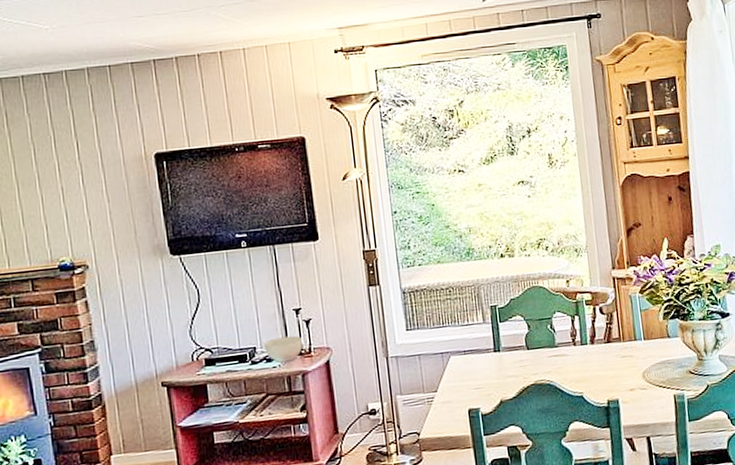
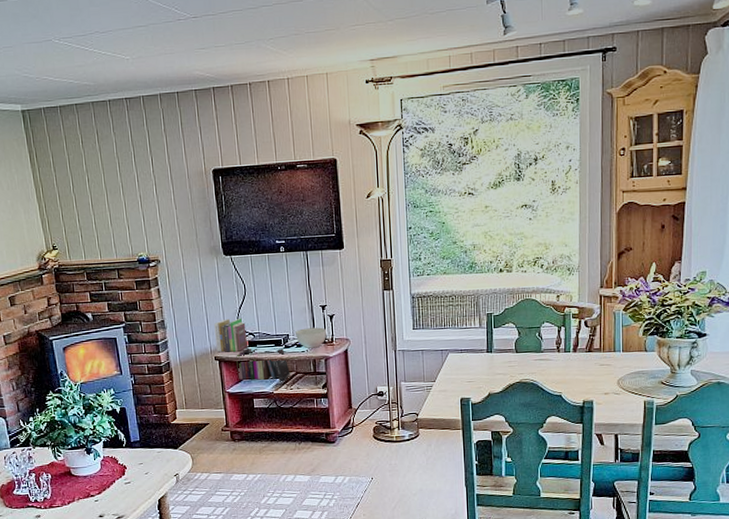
books: none [160,330,204,376] -> present [214,318,247,352]
books: none [189,365,259,410] -> present [236,348,290,380]

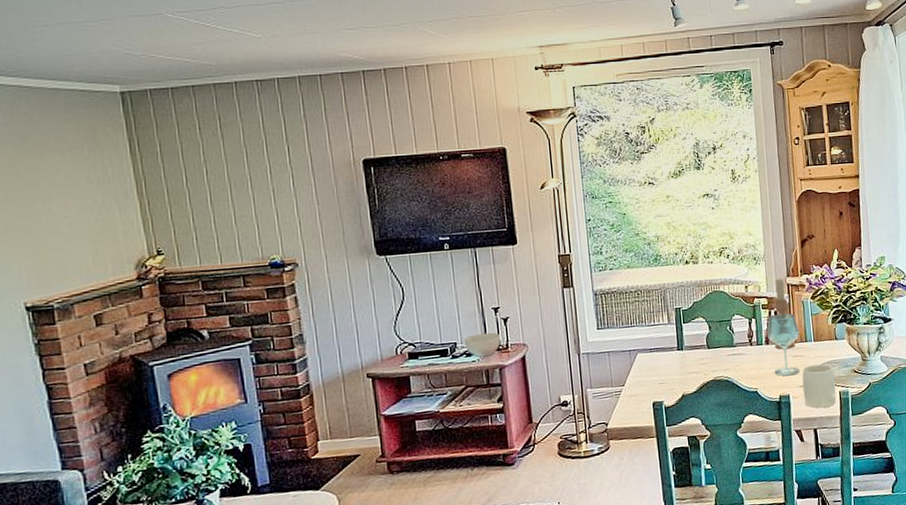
books: present [214,318,247,352] -> none [366,326,407,368]
books: present [236,348,290,380] -> none [393,359,459,400]
wine glass: none [575,323,609,383] -> present [766,313,800,376]
candlestick: none [582,289,603,357] -> present [774,278,795,349]
mug: none [607,374,641,415] -> present [802,364,837,409]

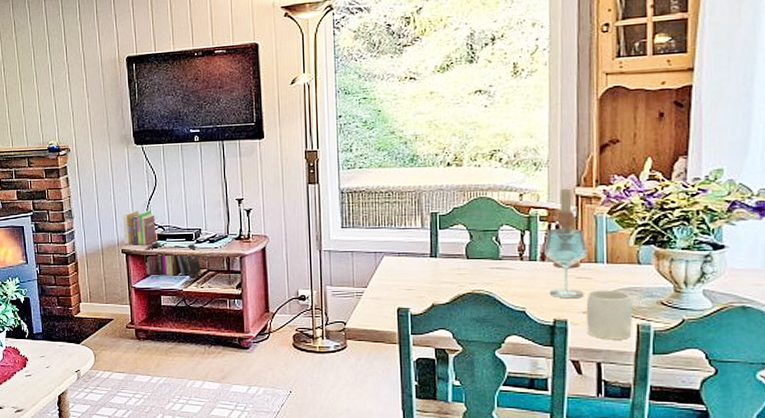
books: none [366,326,407,368] -> present [122,209,156,245]
books: none [393,359,459,400] -> present [144,242,201,277]
bowl: present [464,332,501,358] -> none [209,222,243,245]

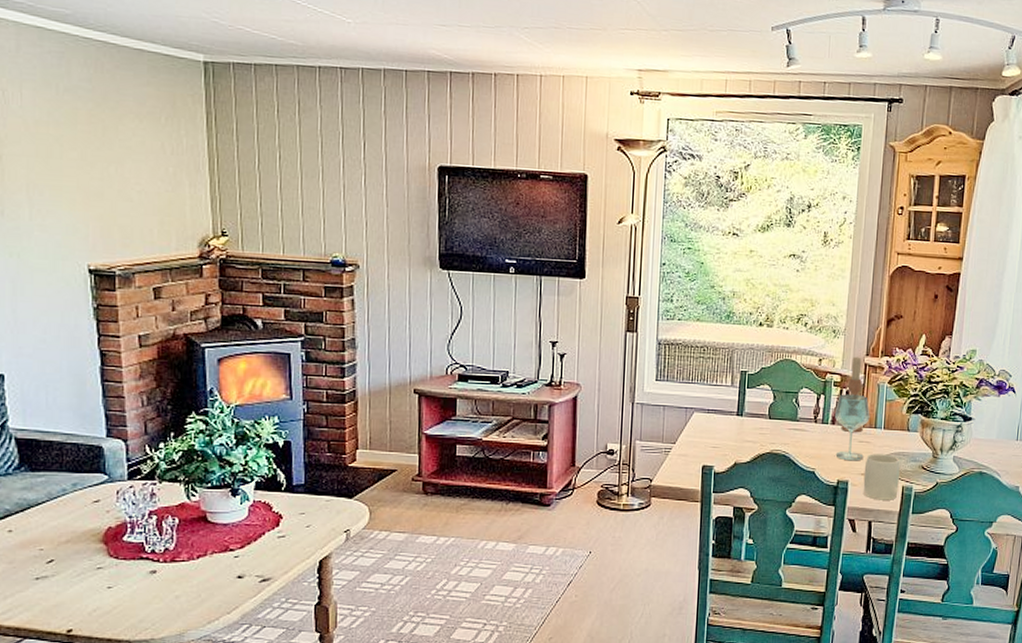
books: present [122,209,156,245] -> none [417,345,457,386]
books: present [144,242,201,277] -> none [440,383,505,425]

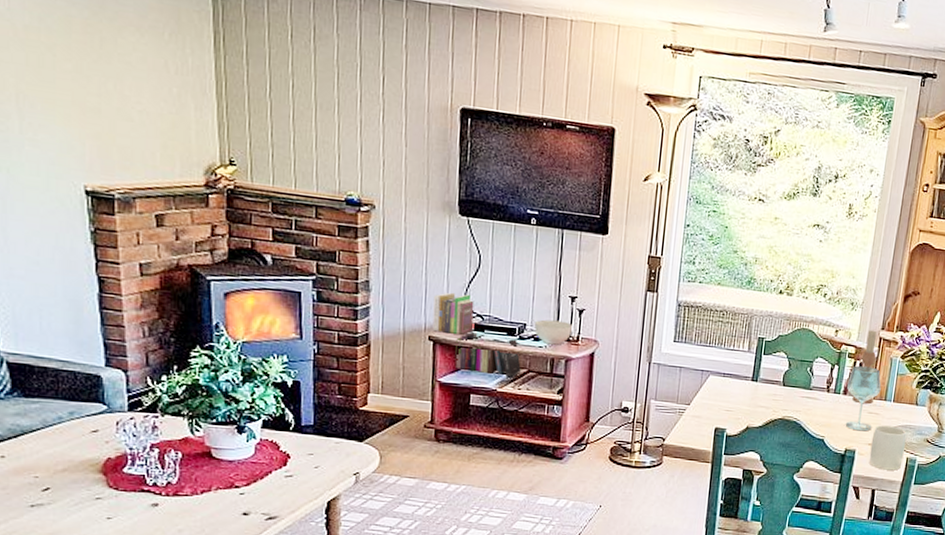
books: none [417,345,457,386] -> present [432,292,474,335]
books: none [440,383,505,425] -> present [455,332,521,377]
bowl: none [517,366,555,391] -> present [534,319,573,345]

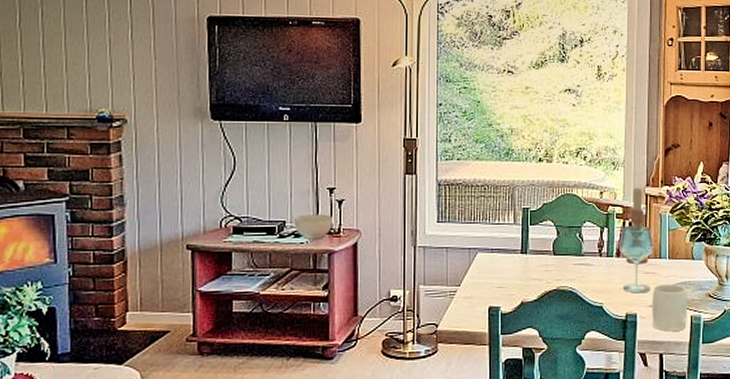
books: present [432,292,474,335] -> none [190,197,231,240]
books: present [455,332,521,377] -> none [215,236,283,278]

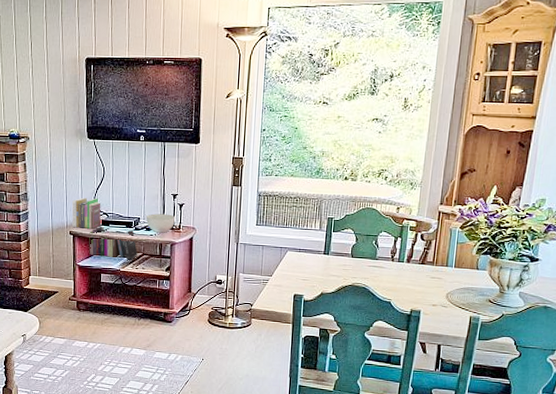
books: none [190,197,231,240] -> present [72,197,101,229]
books: none [215,236,283,278] -> present [89,227,137,259]
wine glass: present [618,225,654,293] -> none [409,237,443,294]
candlestick: present [626,187,648,264] -> none [415,205,437,270]
mug: present [652,284,687,332] -> none [434,288,469,328]

